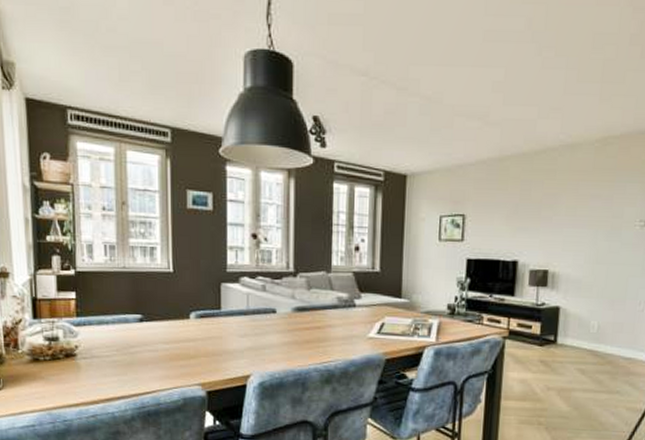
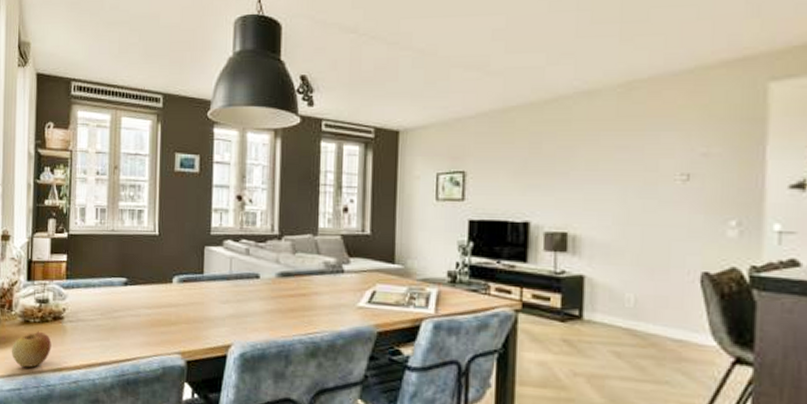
apple: none [22,368,65,405] -> present [12,331,52,368]

